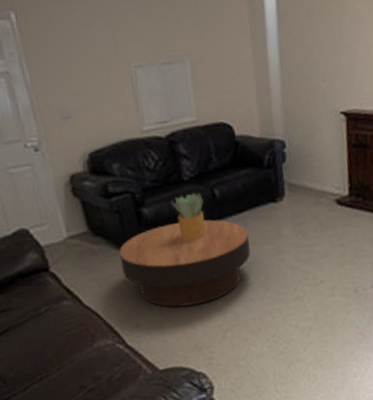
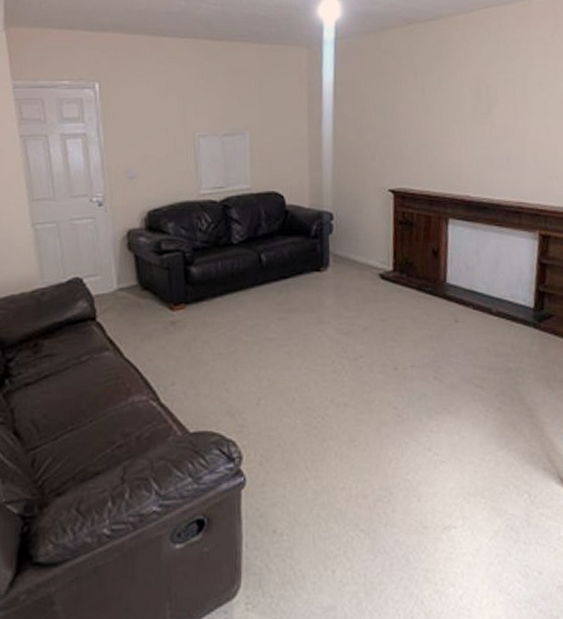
coffee table: present [119,219,251,308] -> none [165,283,291,369]
potted plant: present [172,192,207,242] -> none [220,256,250,303]

